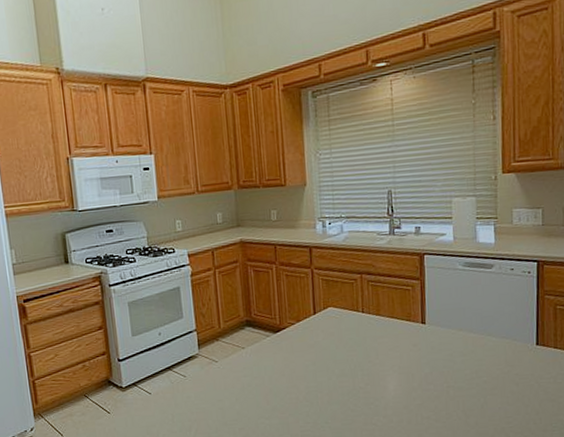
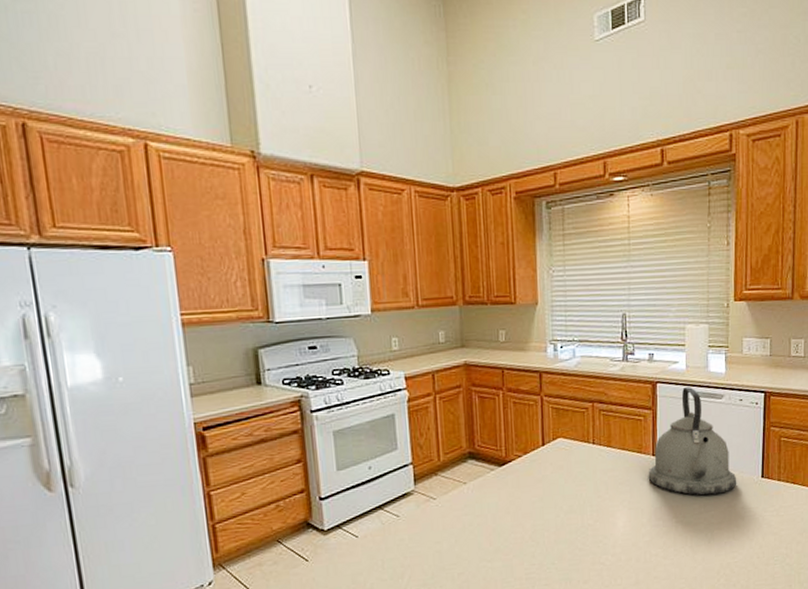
kettle: none [417,258,510,362] -> present [648,387,737,495]

